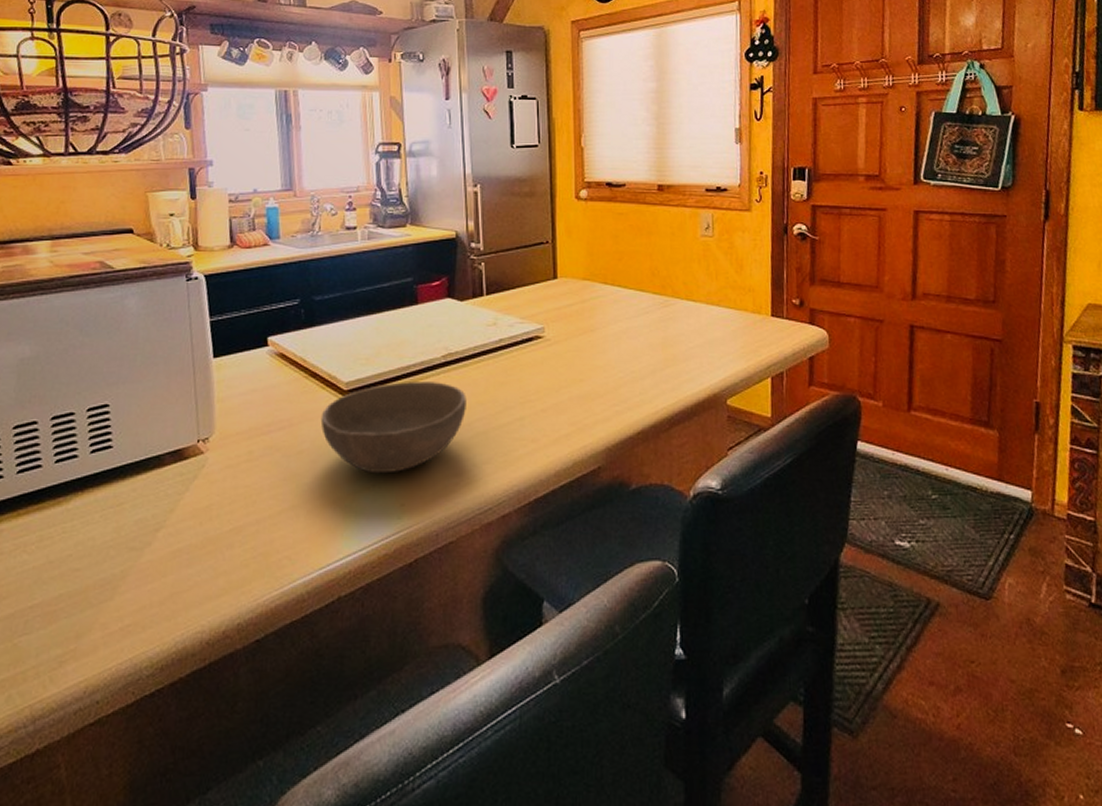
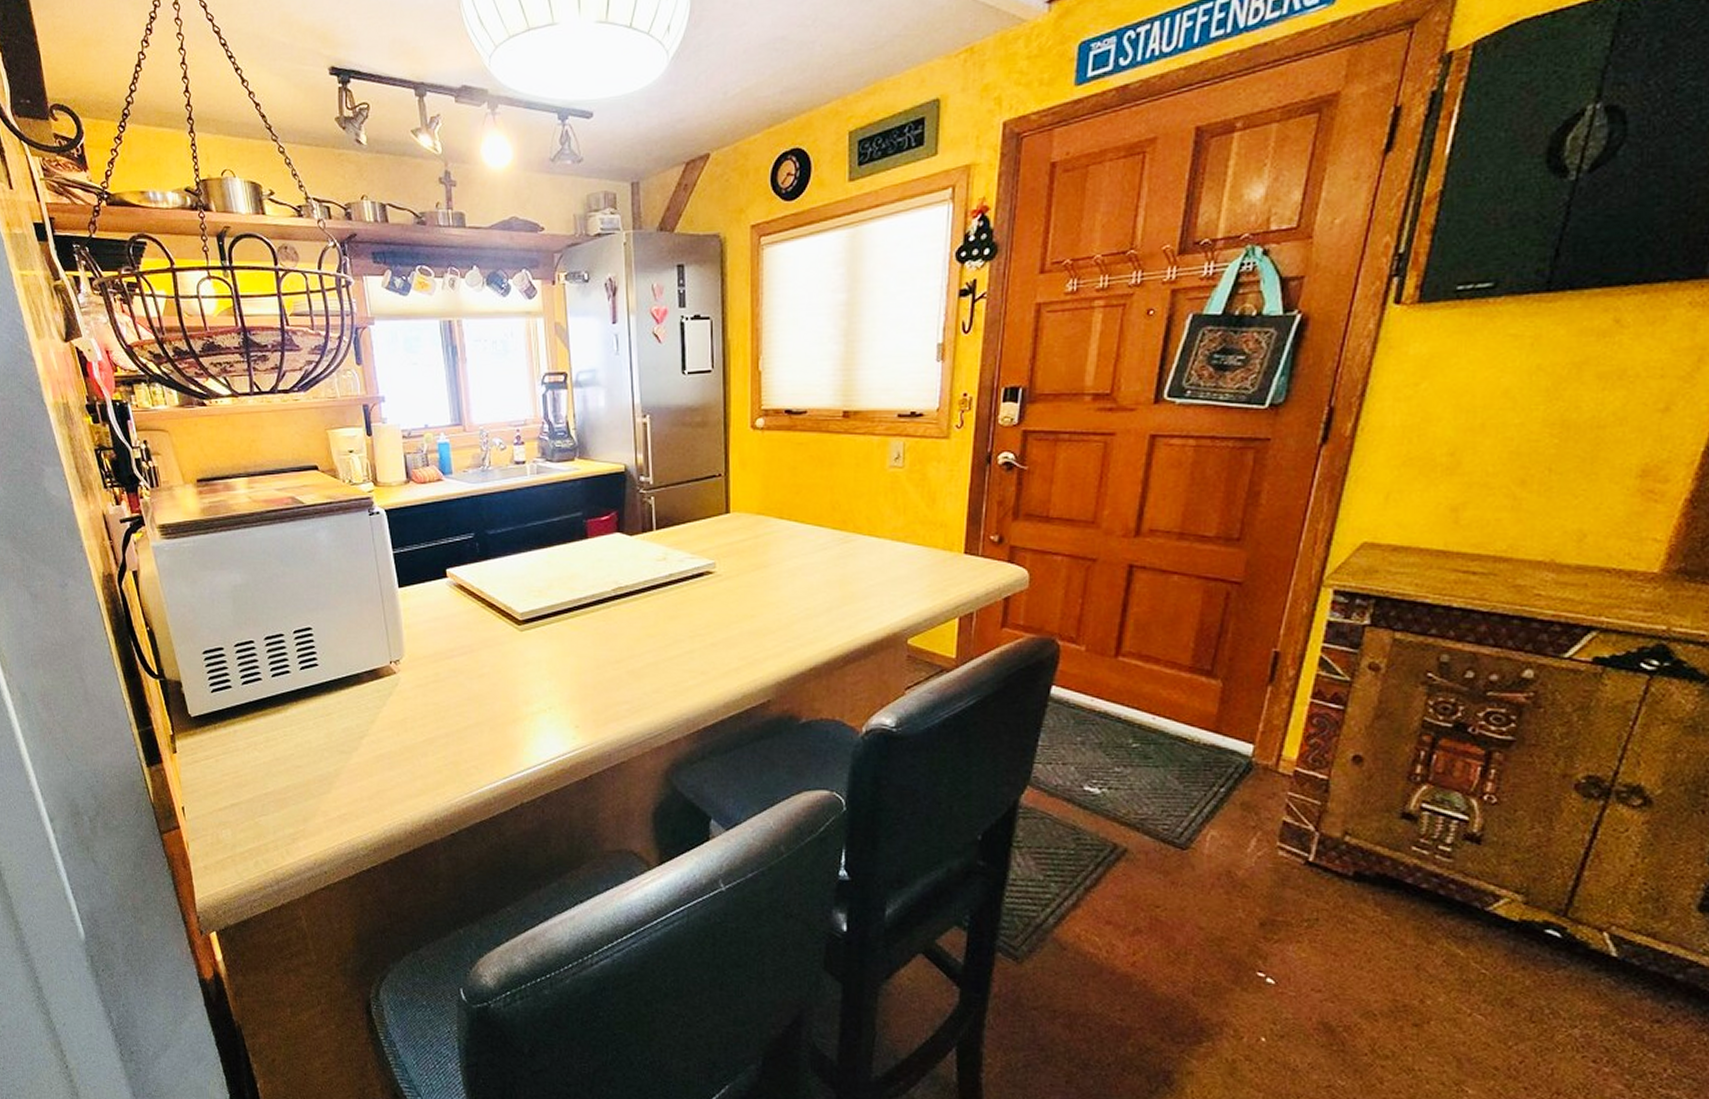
bowl: present [320,382,466,474] -> none [498,614,637,698]

